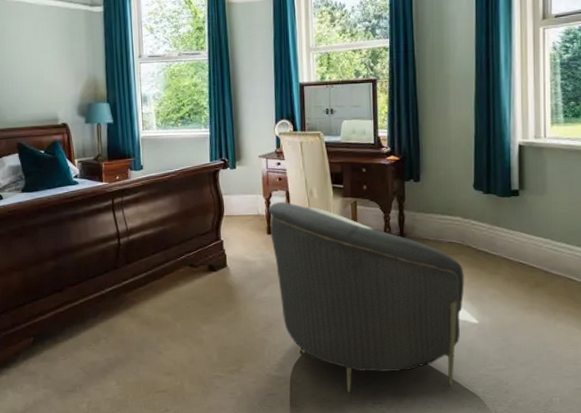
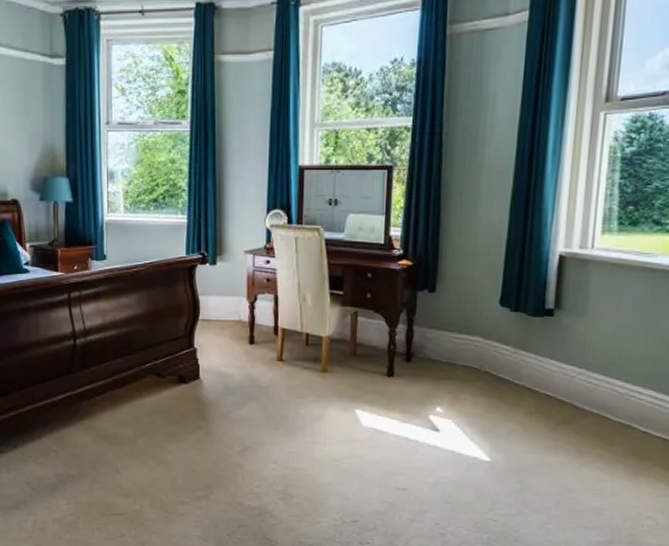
armchair: present [268,202,464,394] -> none [252,307,479,531]

